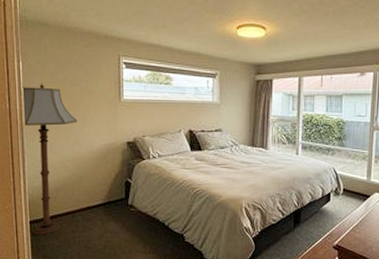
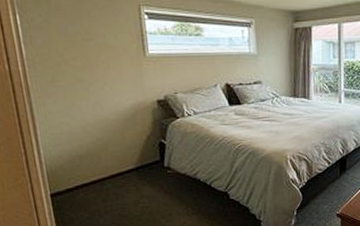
floor lamp: present [21,83,78,235] -> none [22,39,97,208]

